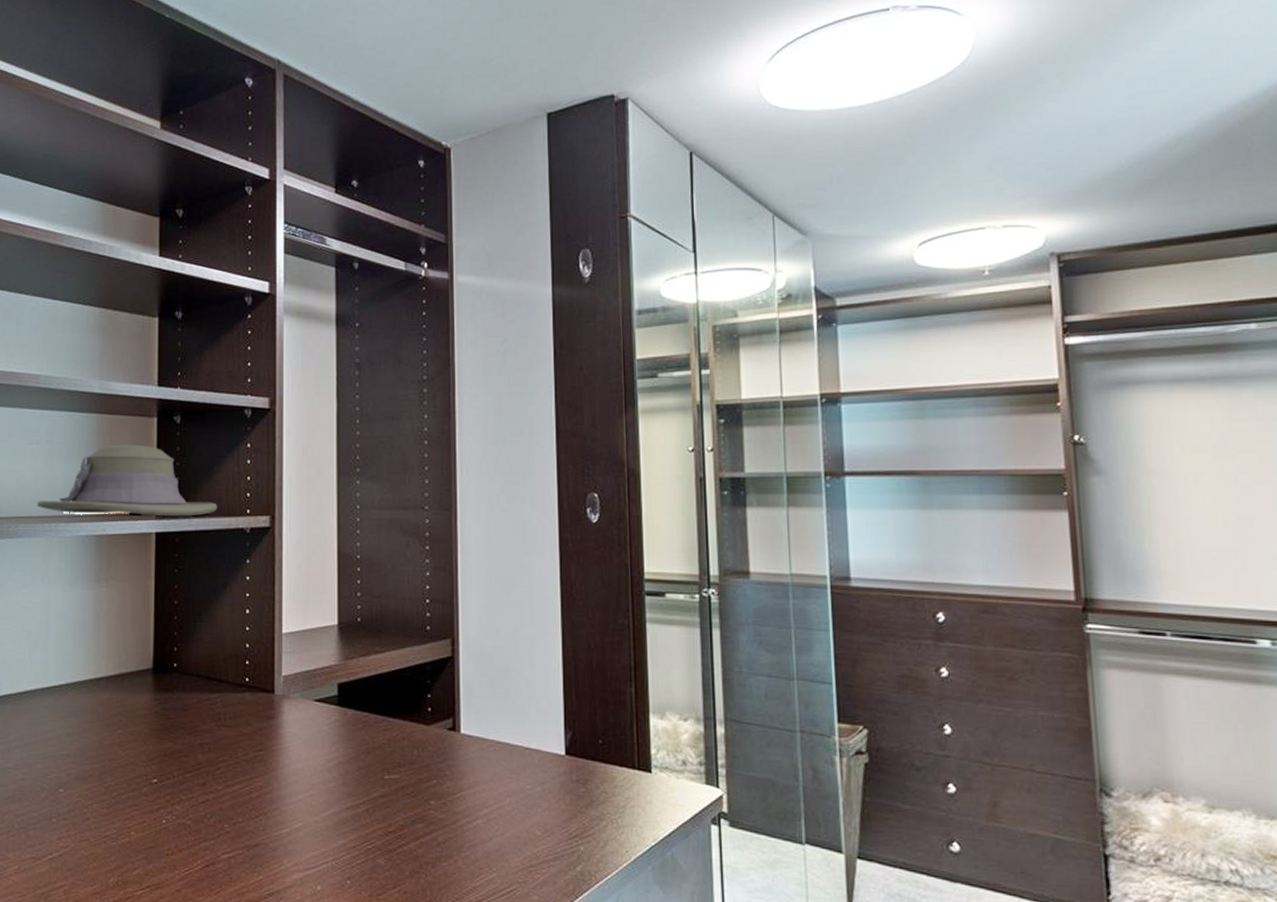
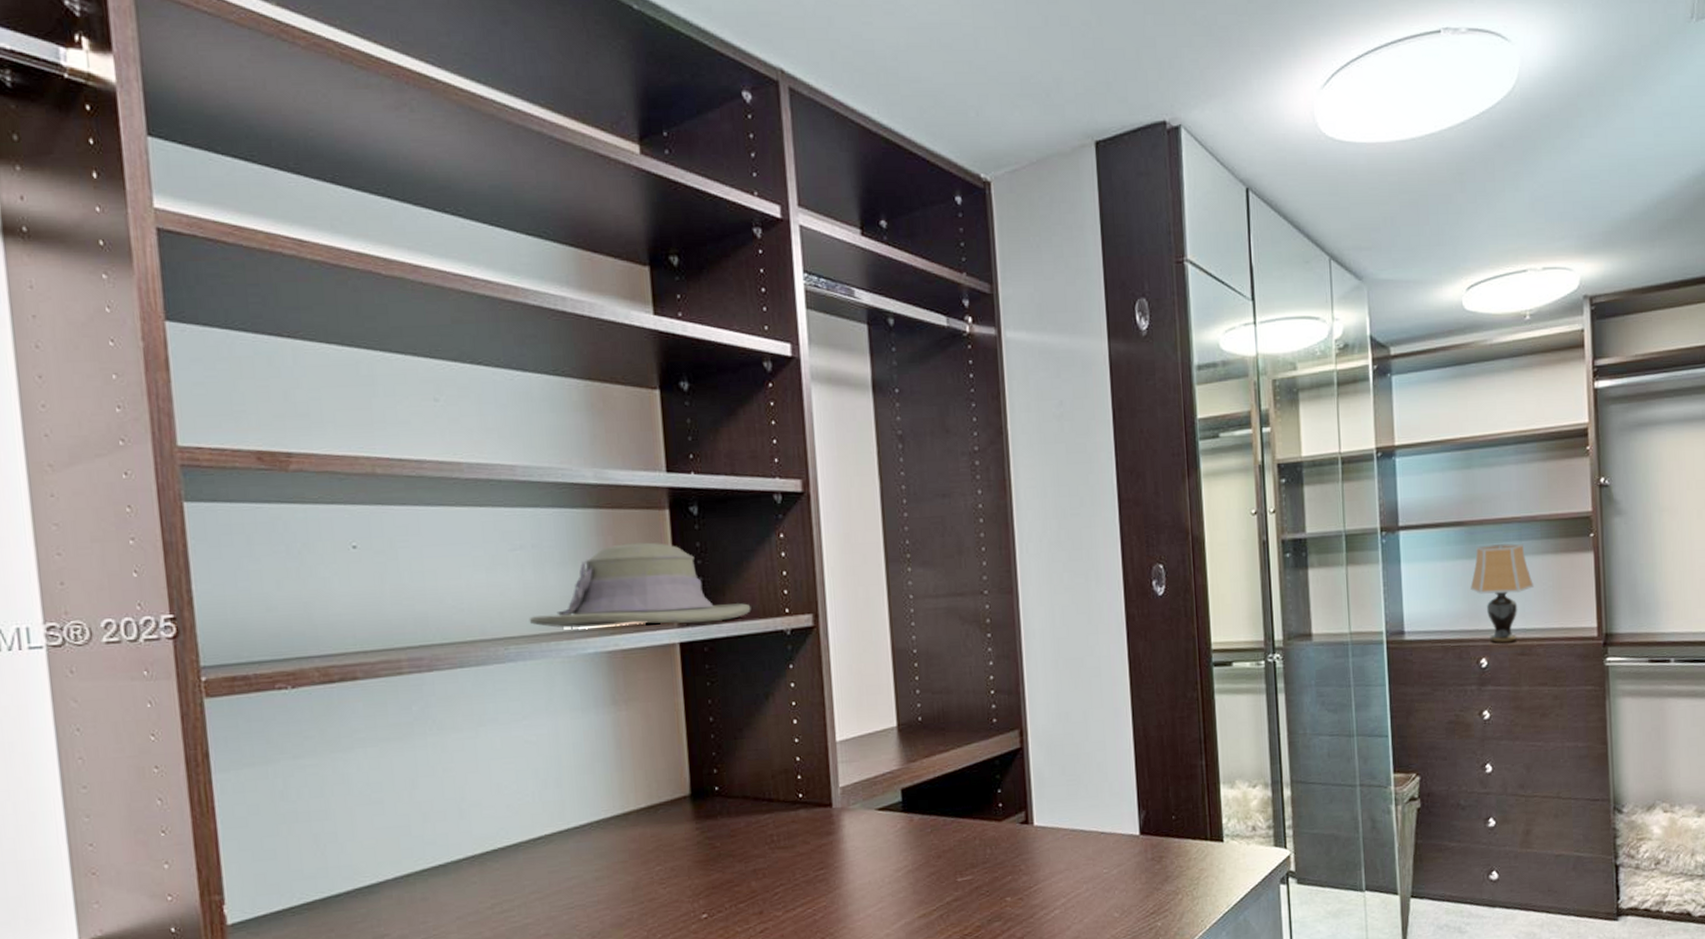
table lamp: none [925,497,998,600] -> present [1470,543,1534,645]

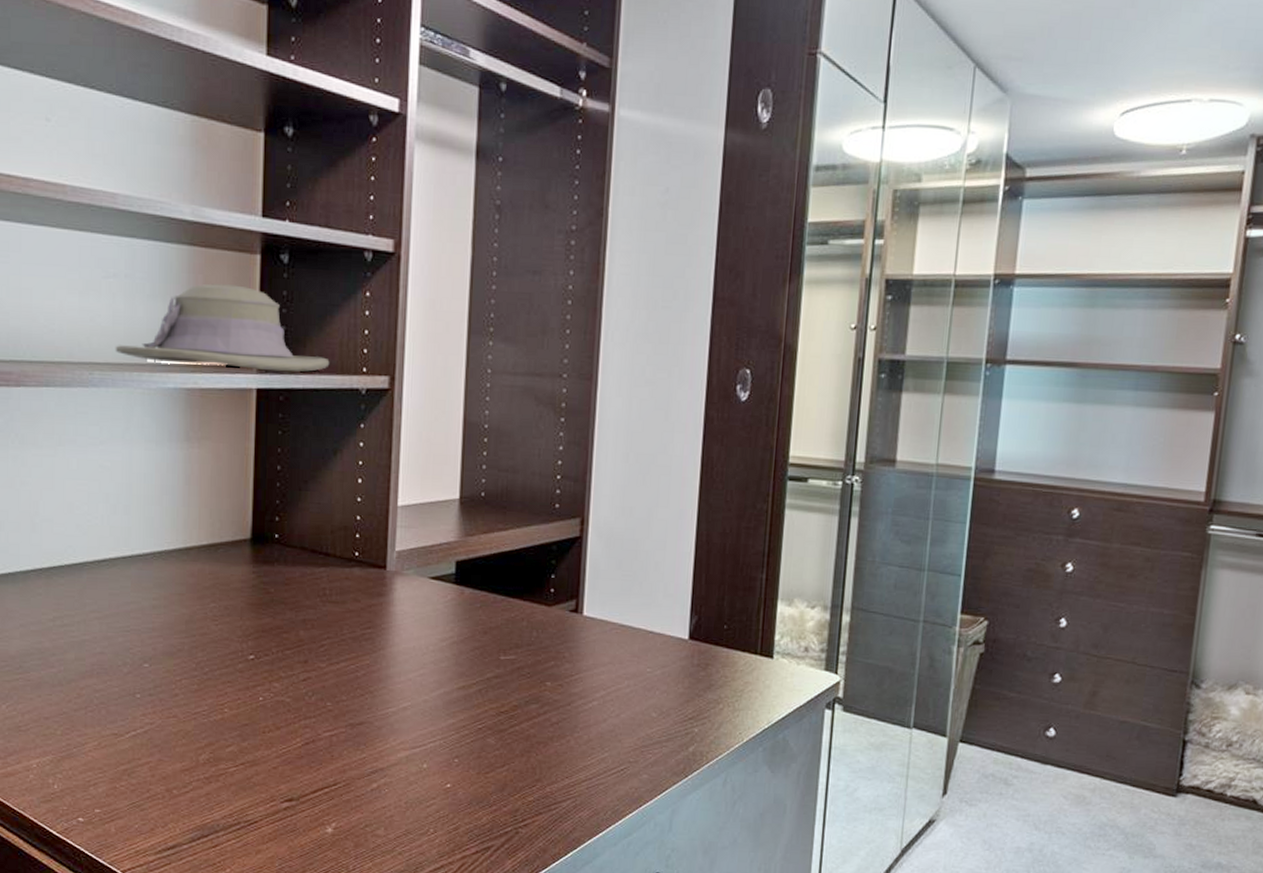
table lamp: present [1470,543,1534,645] -> none [1073,390,1143,498]

